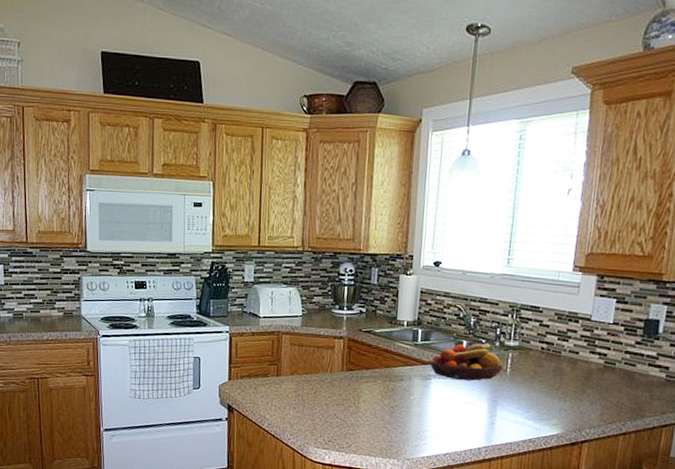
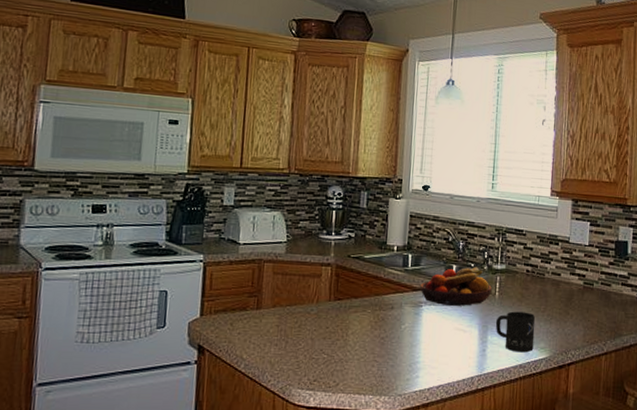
mug: none [505,387,548,428] -> present [495,311,535,353]

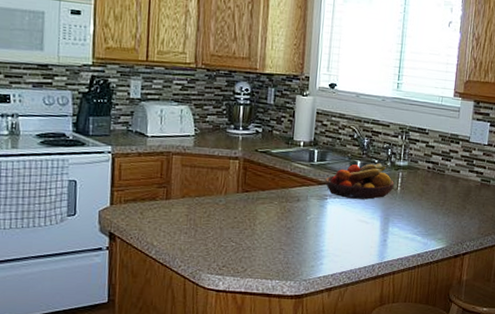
mug: present [495,311,535,353] -> none [396,205,434,243]

